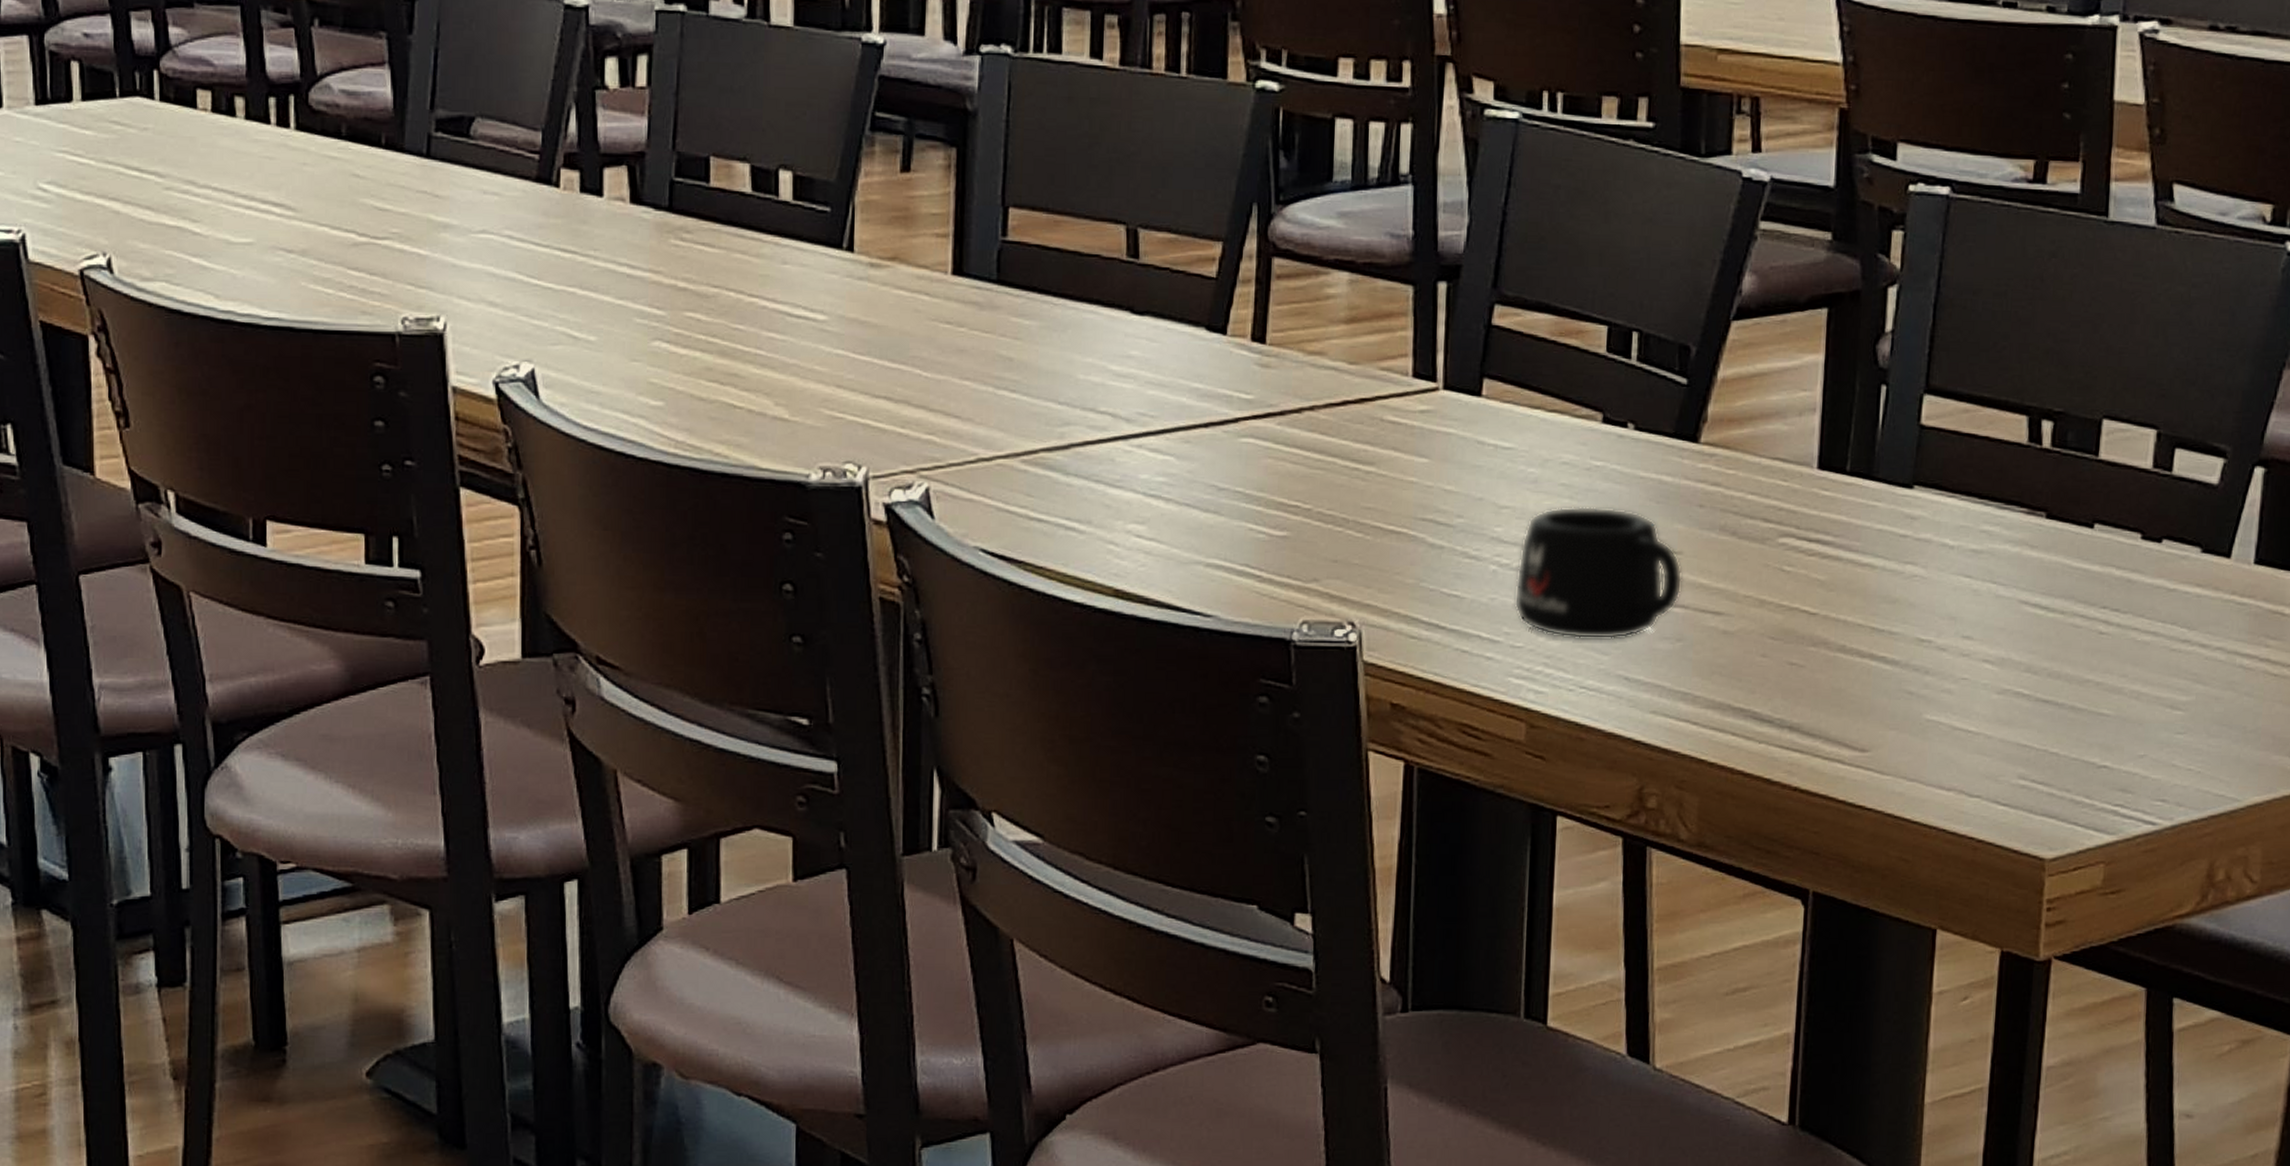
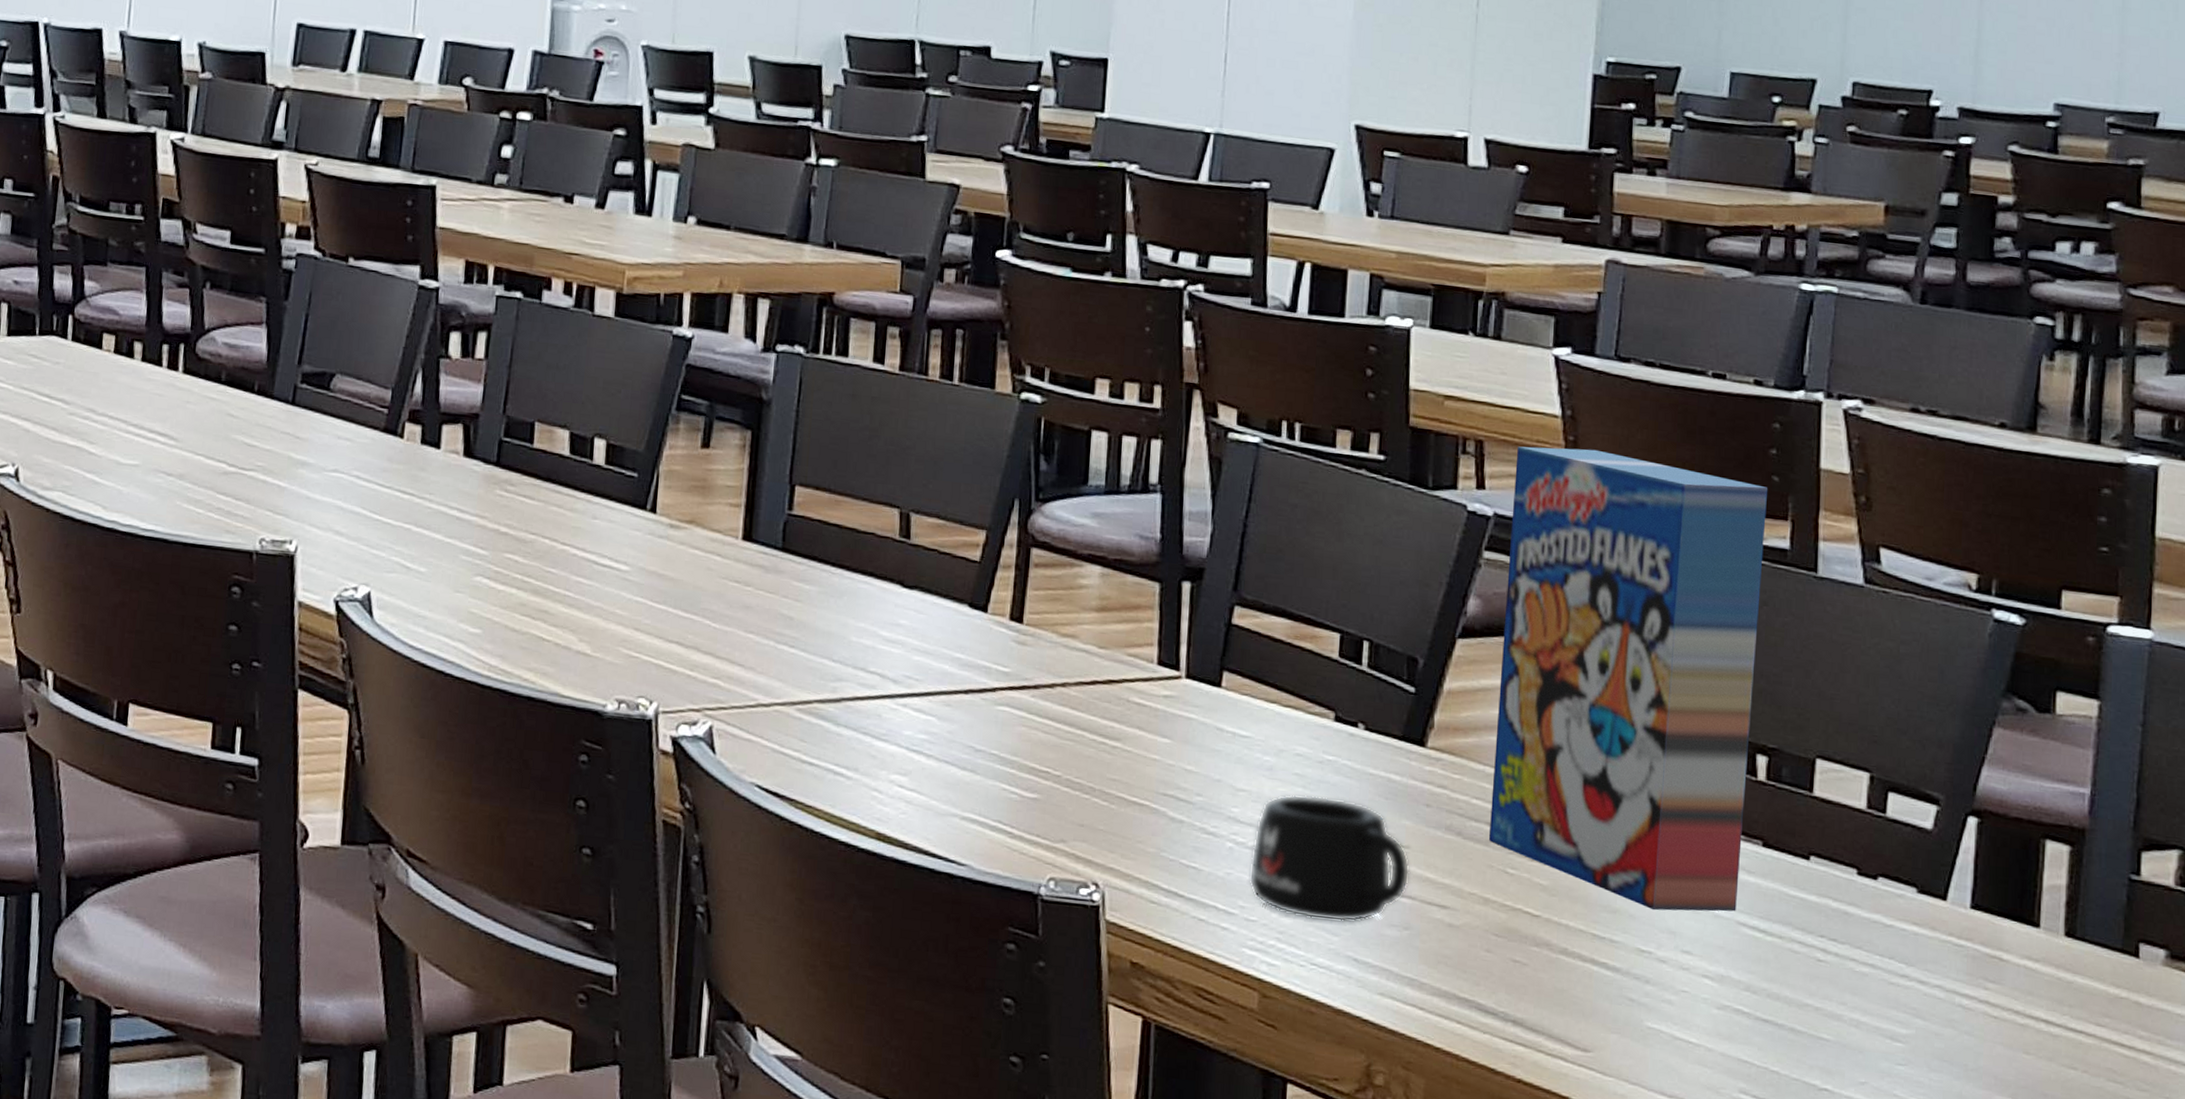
cereal box: none [1764,98,2058,597] -> present [1488,446,1767,912]

